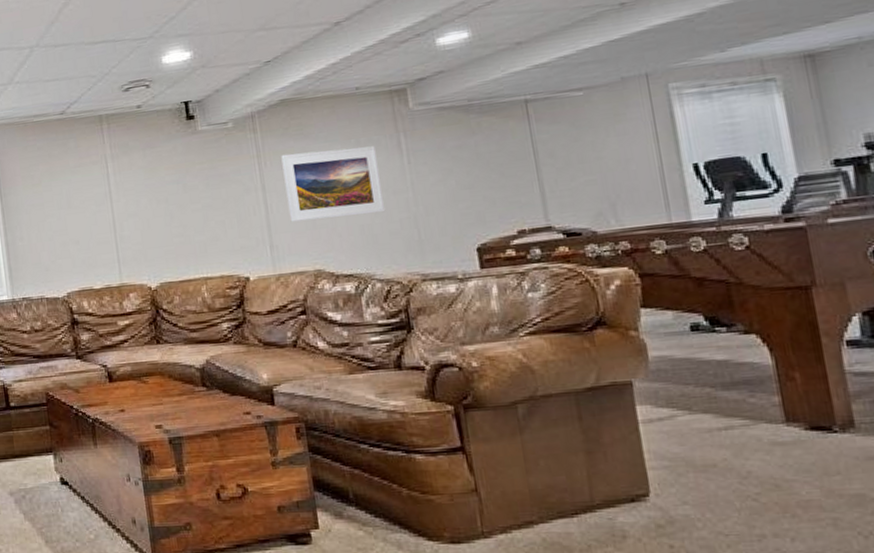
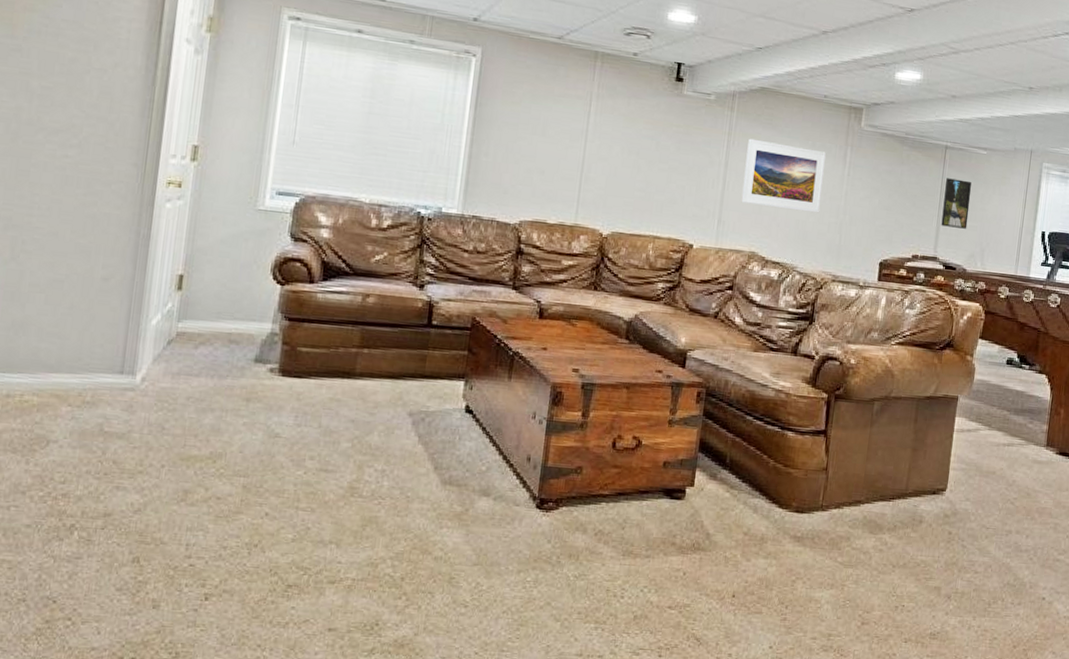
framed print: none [537,131,583,190] -> present [941,178,971,229]

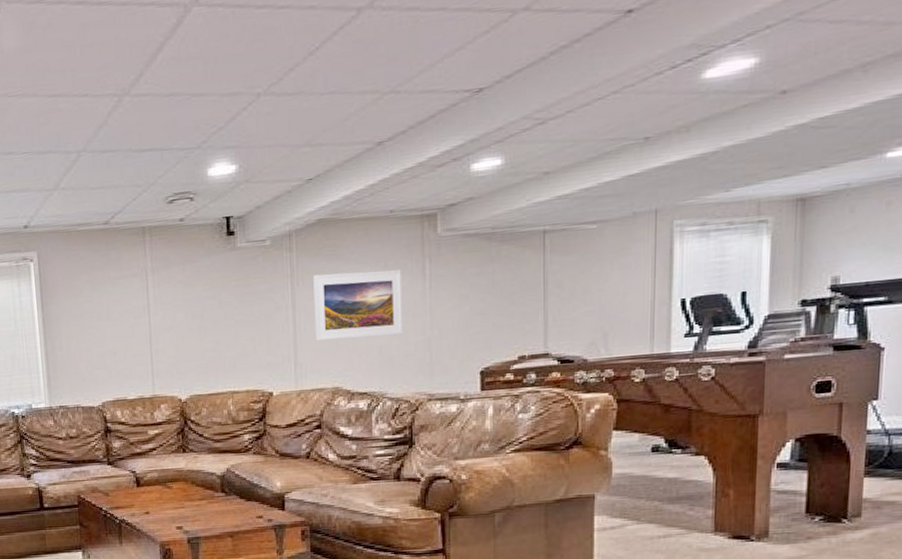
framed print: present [941,178,971,229] -> none [549,262,583,319]

